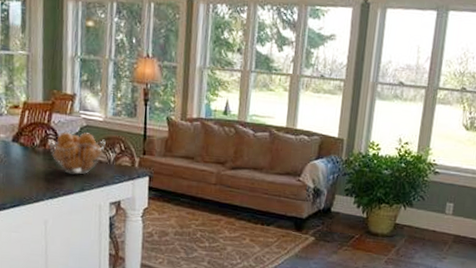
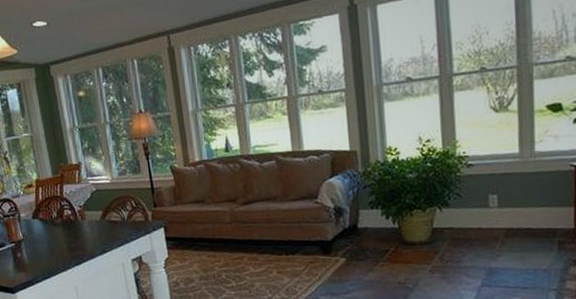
fruit basket: present [48,131,106,175] -> none [64,197,117,239]

